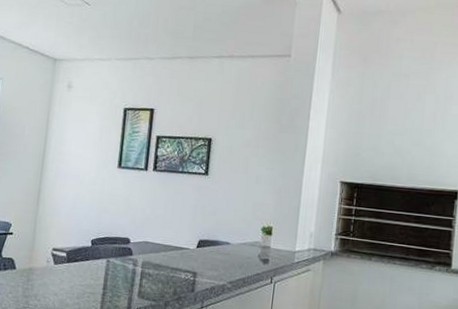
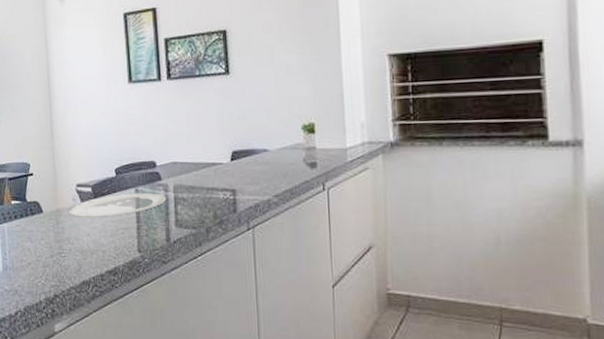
plate: none [40,262,134,282] -> present [68,193,167,218]

